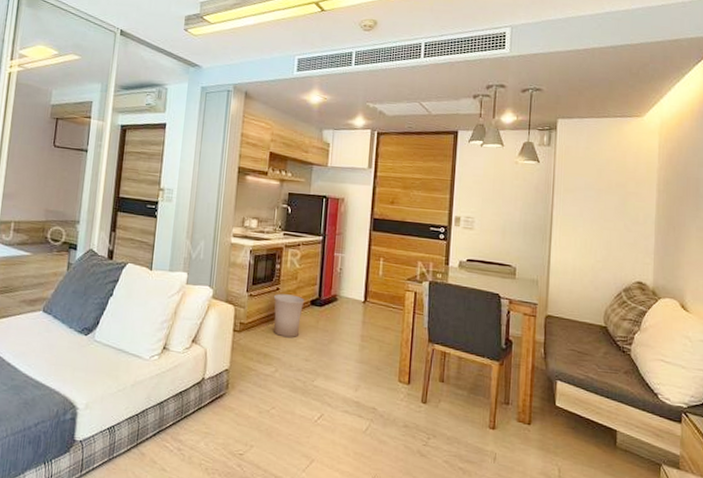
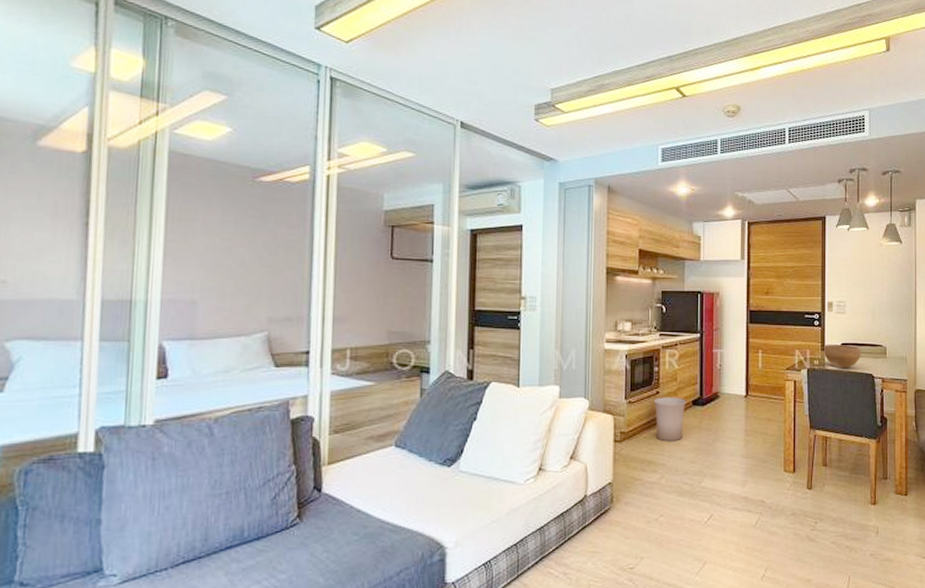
bowl: none [447,259,488,286] -> present [823,345,861,369]

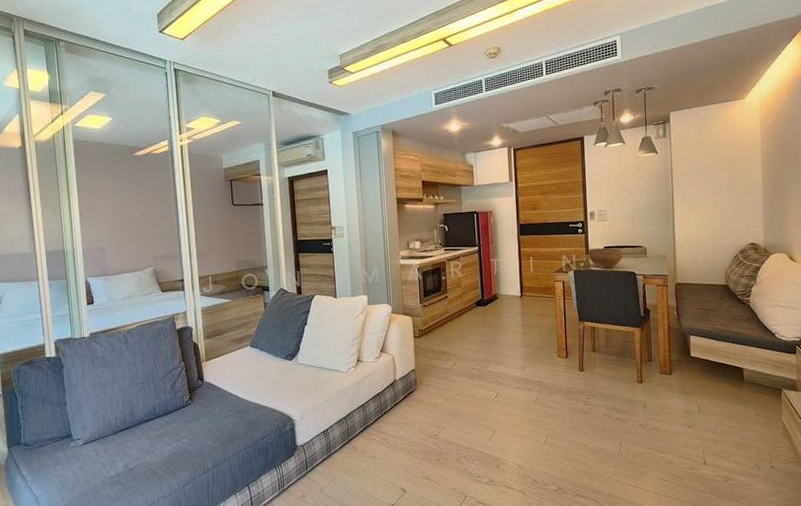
waste bin: present [653,397,687,442] -> none [443,300,471,336]

